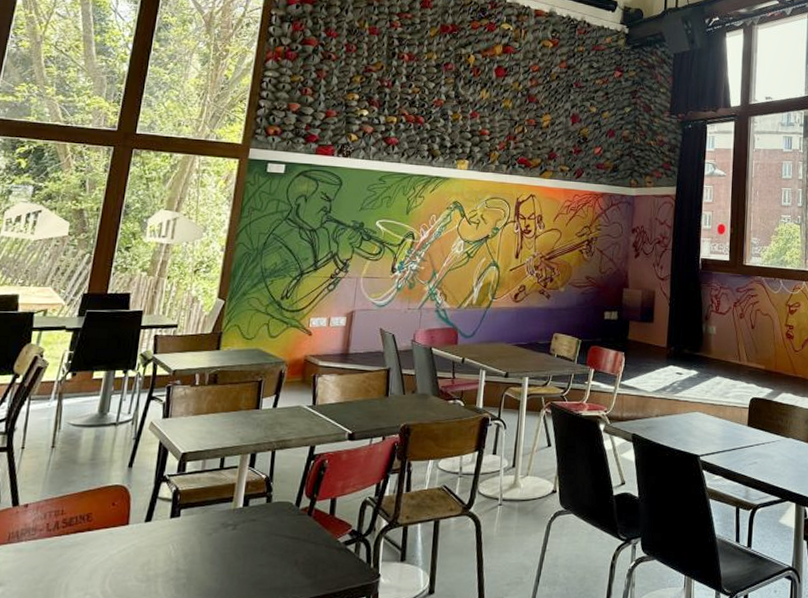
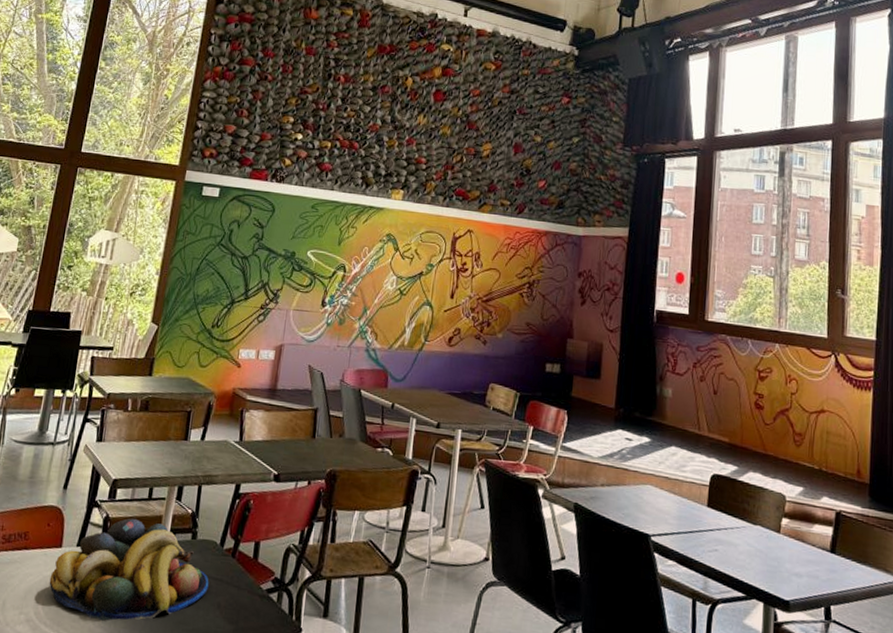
fruit bowl: none [116,489,286,591] -> present [49,518,209,621]

